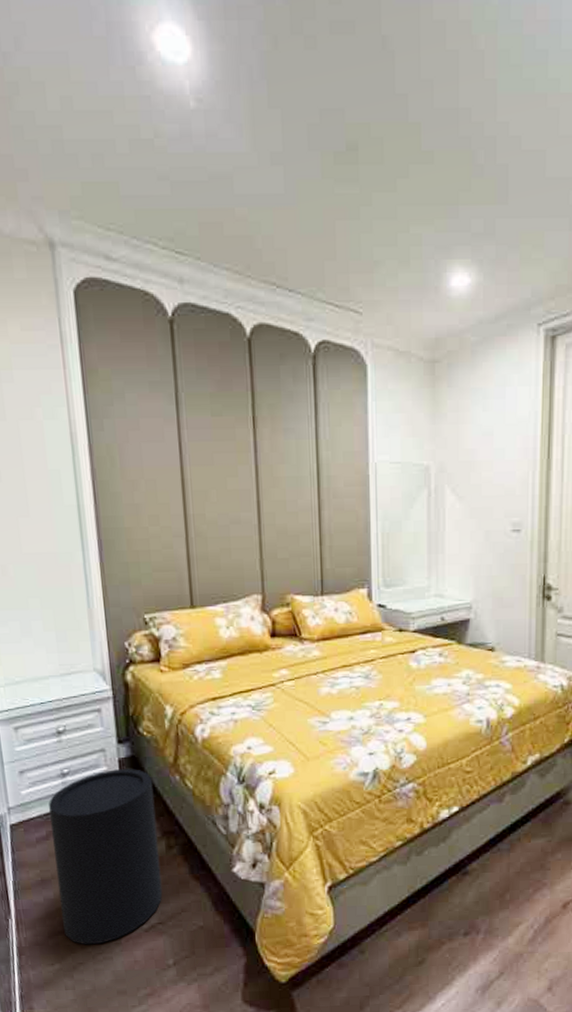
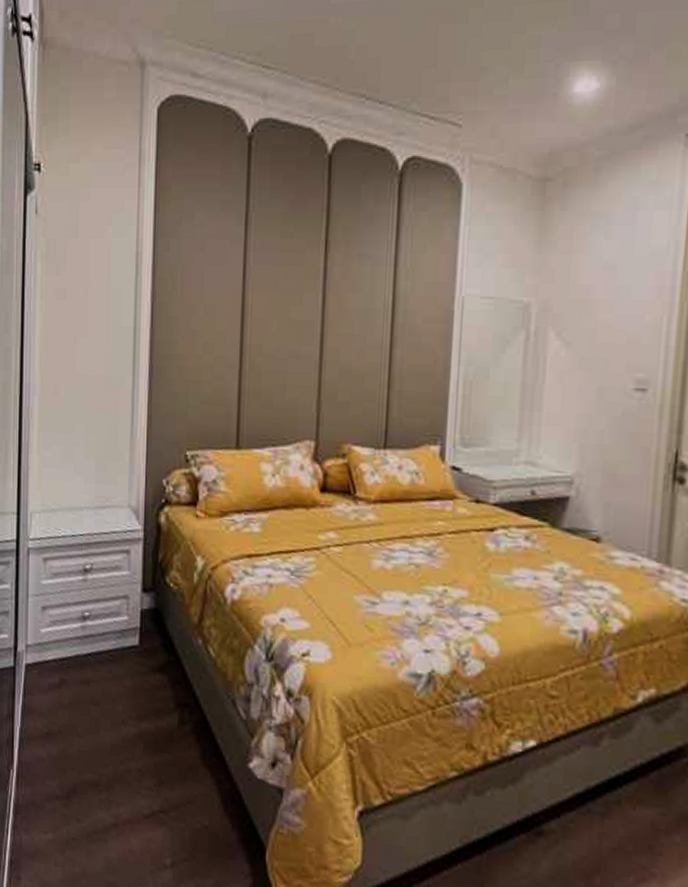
waste bin: present [49,769,163,945] -> none [61,620,173,821]

